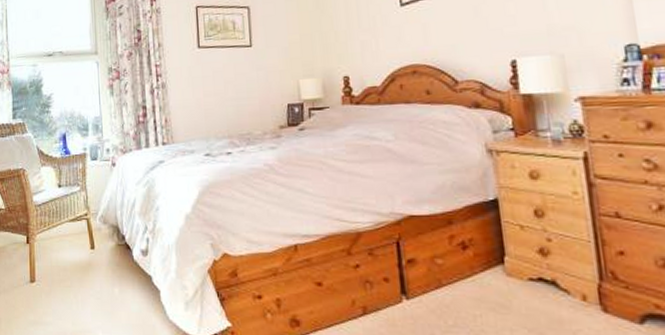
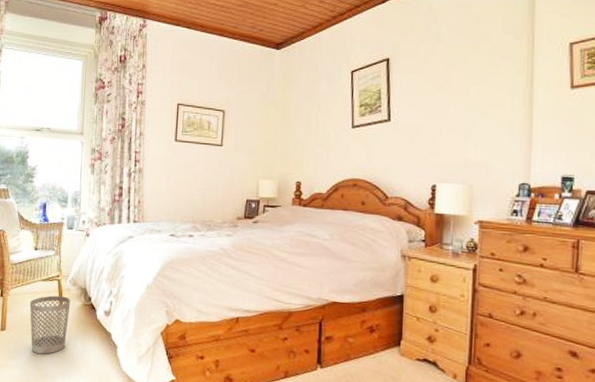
wastebasket: none [58,237,103,306] -> present [29,295,71,354]

